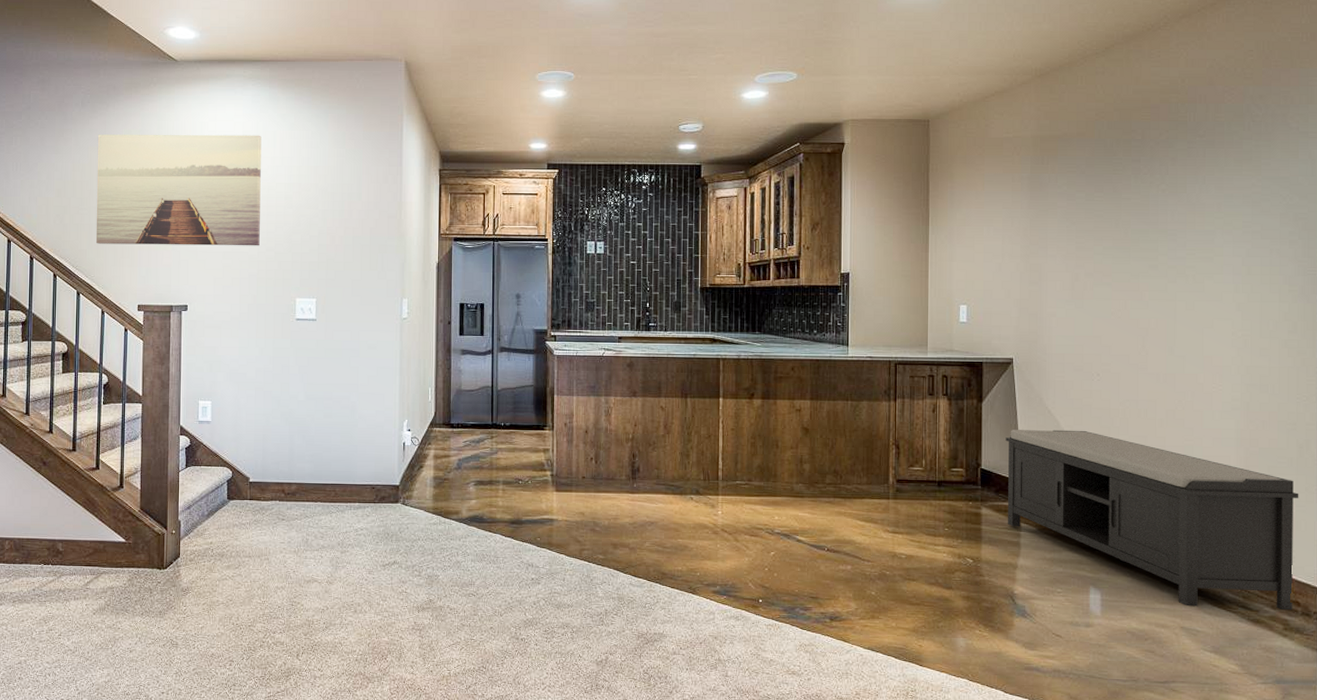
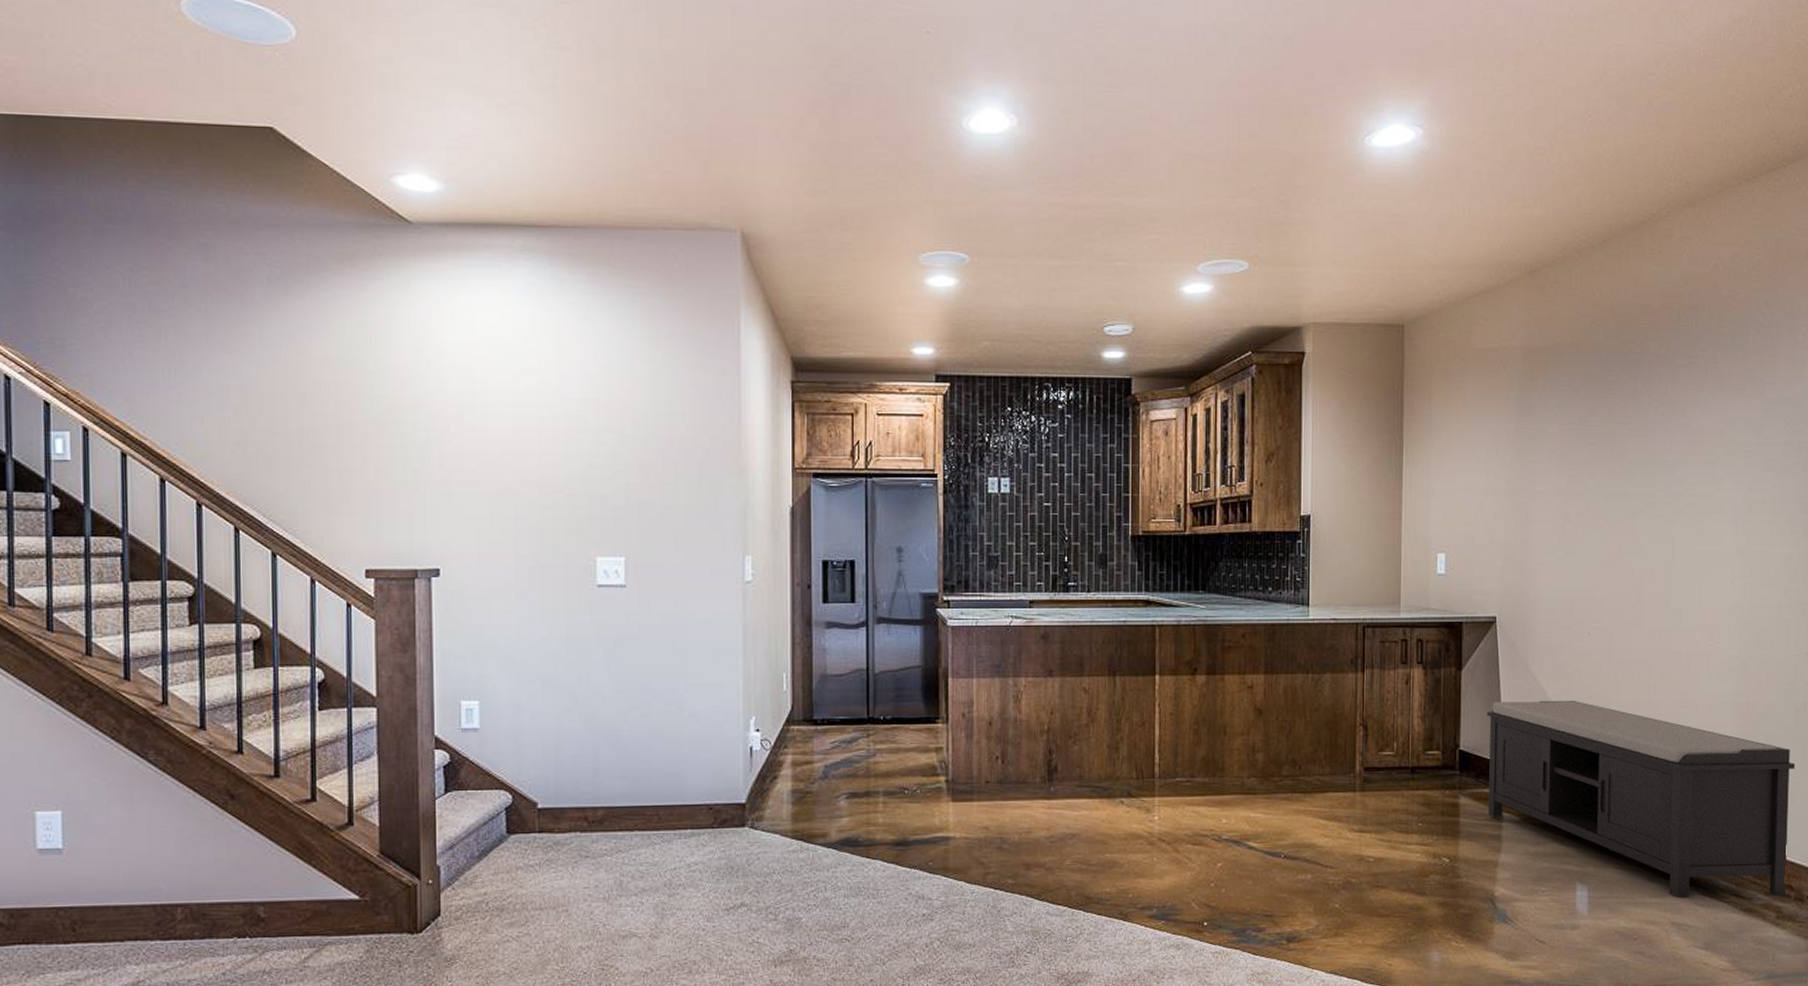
wall art: present [96,134,262,246] -> none [294,326,542,486]

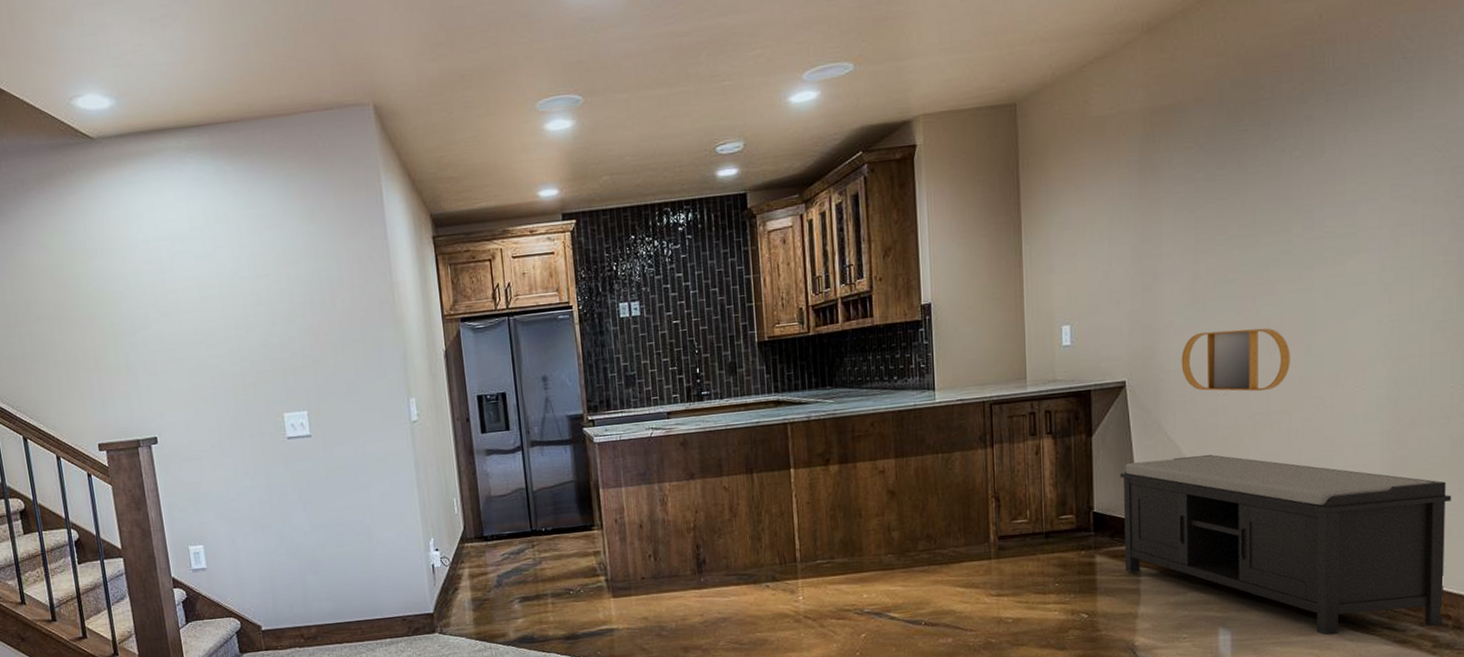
home mirror: none [1550,576,1651,641] -> present [1181,327,1290,392]

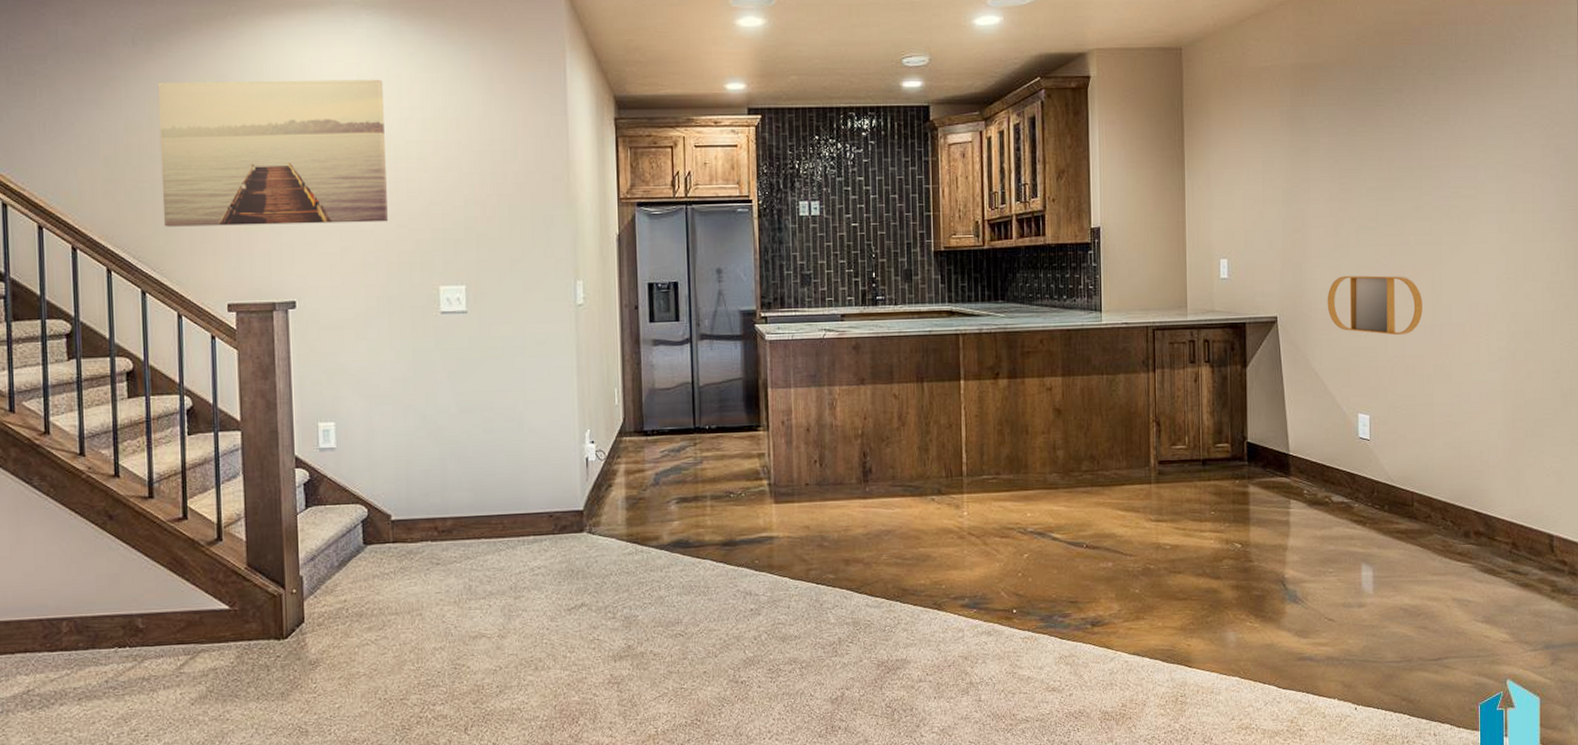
wall art: none [12,220,231,378] -> present [157,79,388,227]
bench: present [1120,454,1452,636] -> none [1272,392,1564,576]

